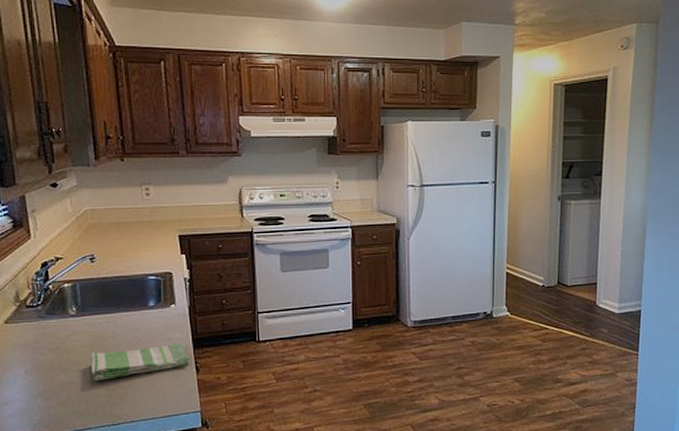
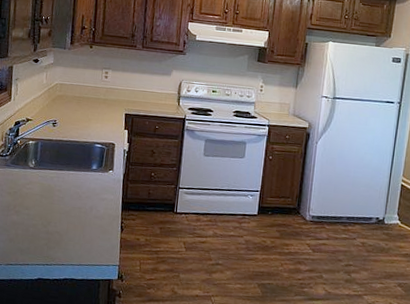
dish towel: present [90,343,190,381] -> none [37,201,118,226]

